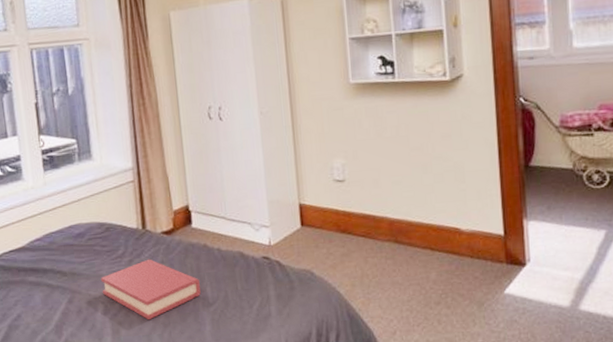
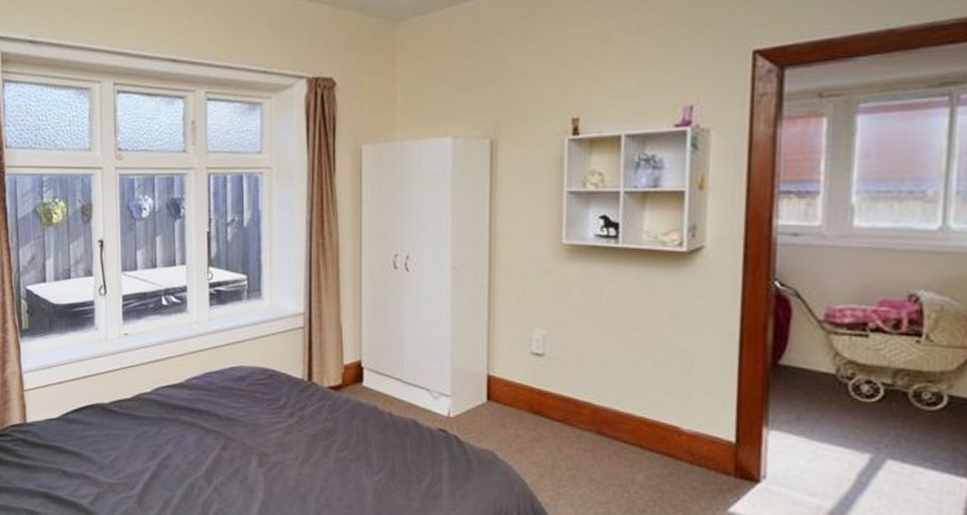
hardback book: present [100,259,201,319] -> none [258,414,365,480]

